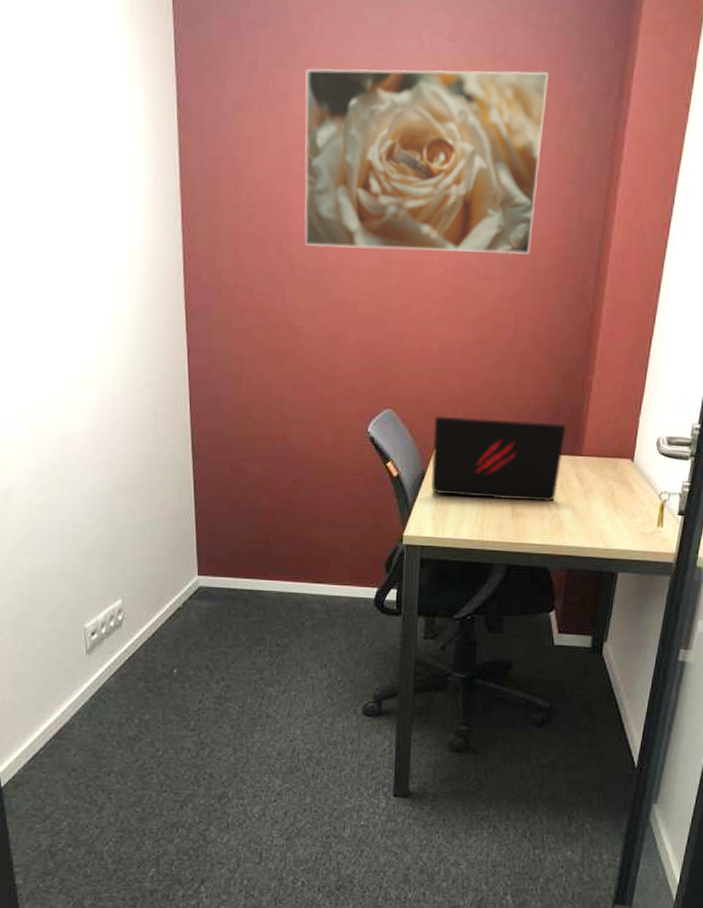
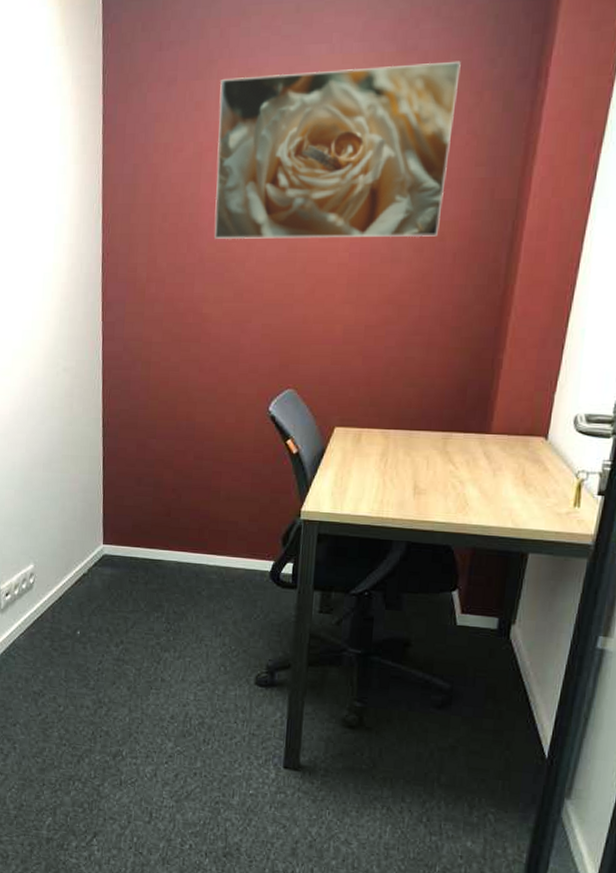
laptop: present [431,416,566,502] -> none [331,395,474,480]

